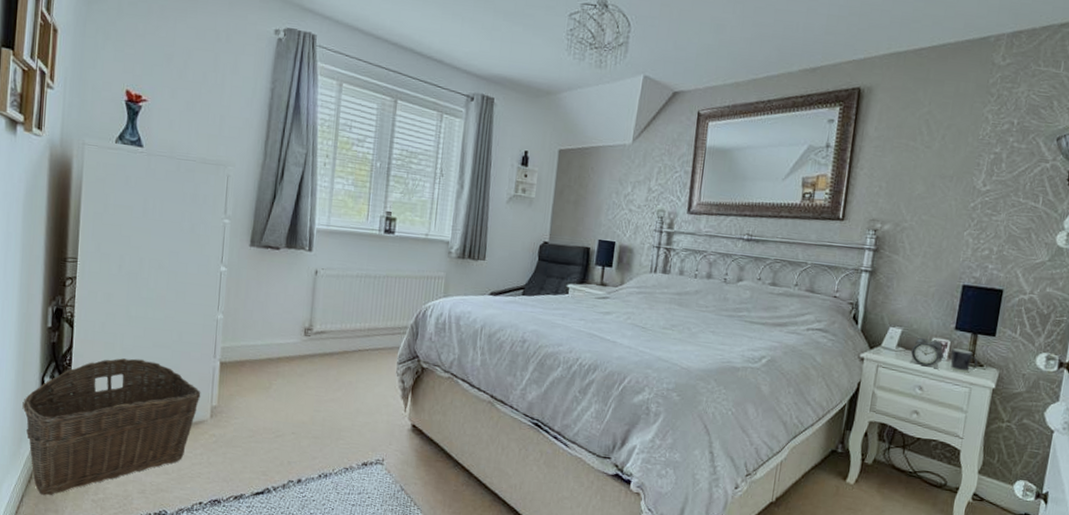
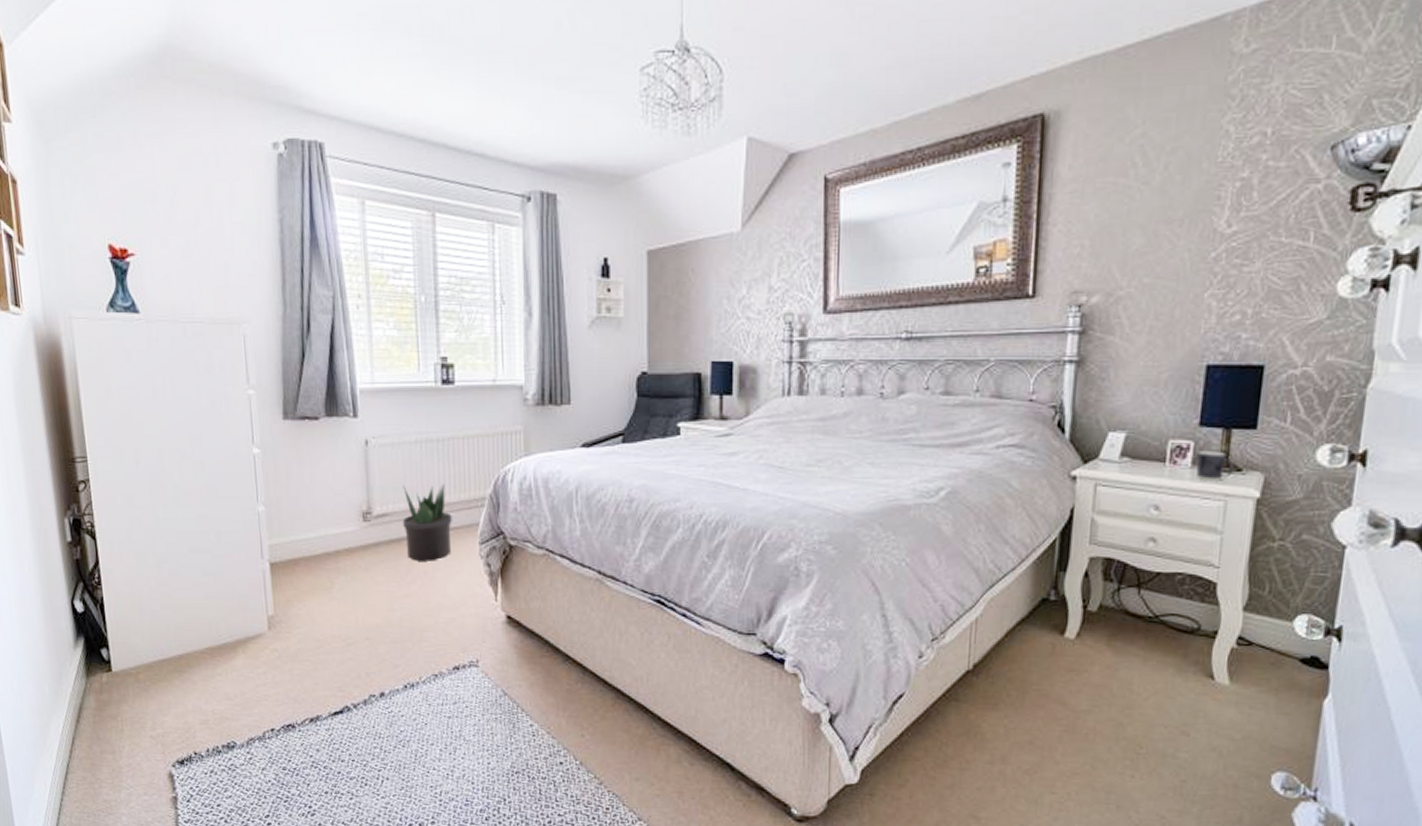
wicker basket: present [23,358,201,496] -> none [56,569,254,736]
planter: none [337,310,378,374] -> present [403,483,452,561]
alarm clock: present [910,337,944,369] -> none [1139,441,1186,481]

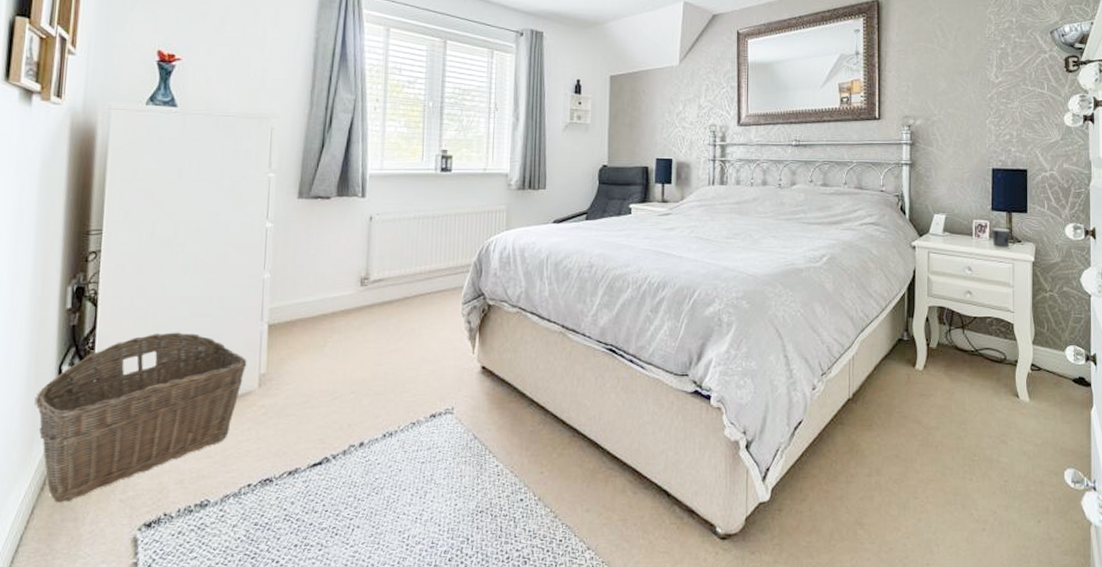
wicker basket: none [56,569,254,736] -> present [36,332,247,503]
planter: present [403,483,452,561] -> none [396,253,440,320]

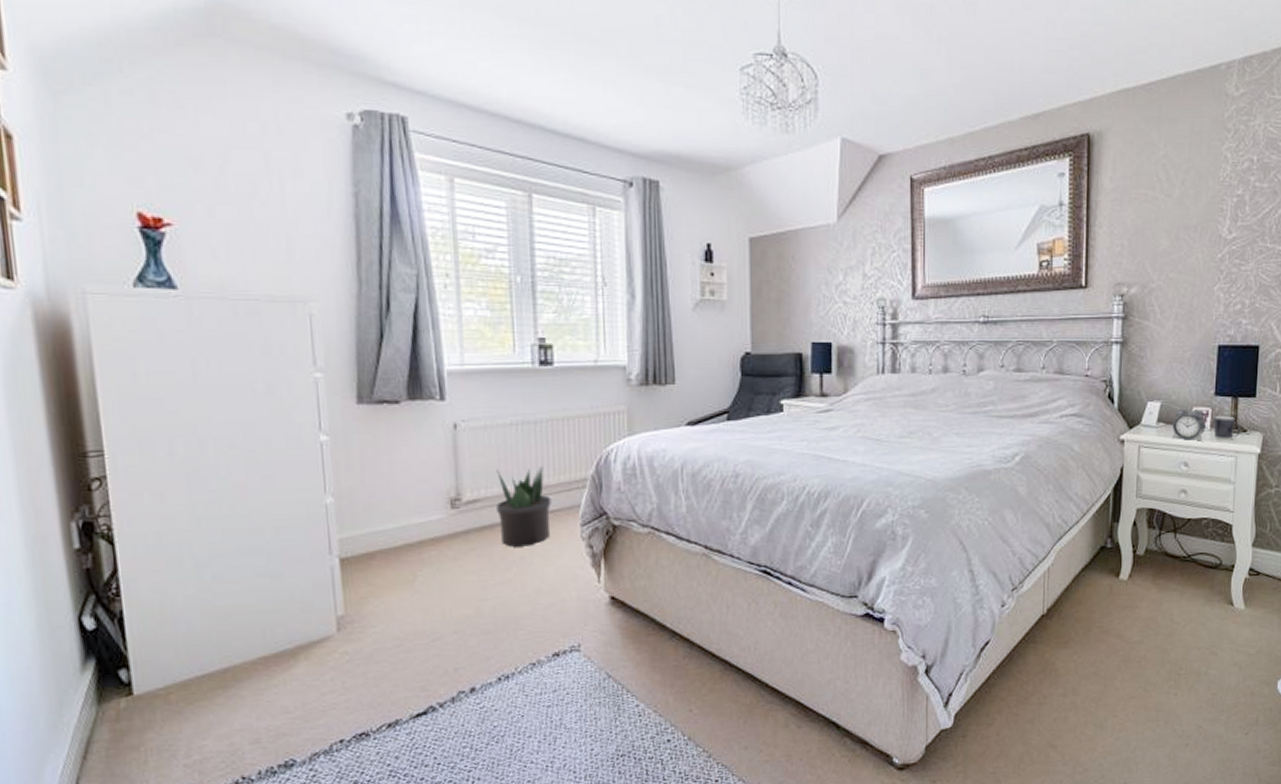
wicker basket: present [36,332,247,503] -> none [55,572,319,772]
planter: none [396,253,440,320] -> present [496,466,551,547]
alarm clock: none [956,220,985,249] -> present [1172,408,1206,441]

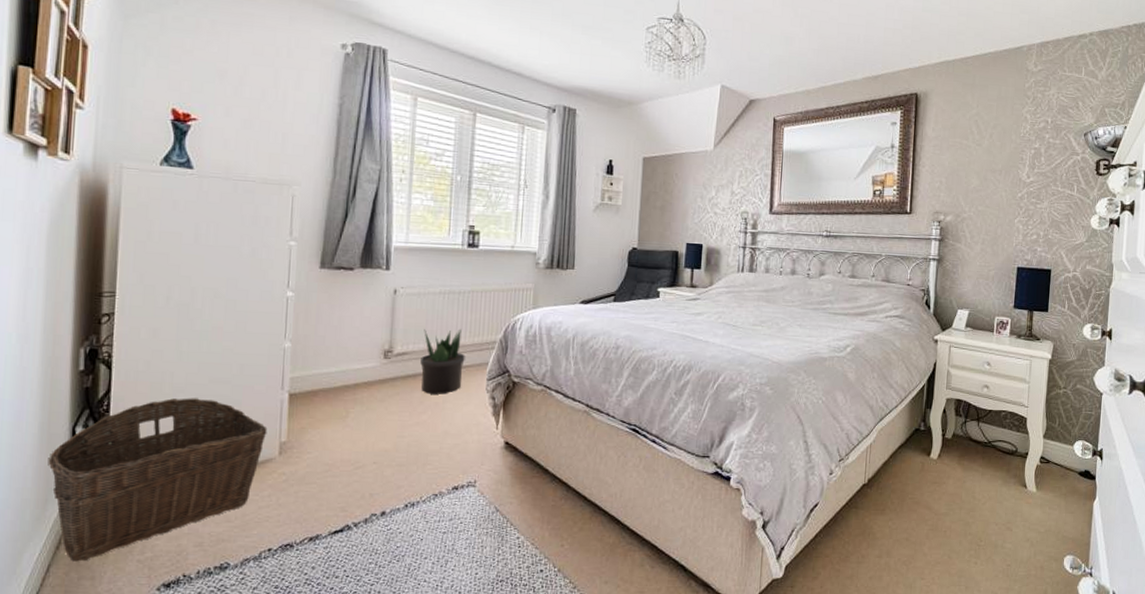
wicker basket: none [55,572,319,772] -> present [49,398,268,562]
alarm clock: present [1172,408,1206,441] -> none [977,317,1006,345]
mug: present [1212,416,1241,441] -> none [1011,325,1035,347]

